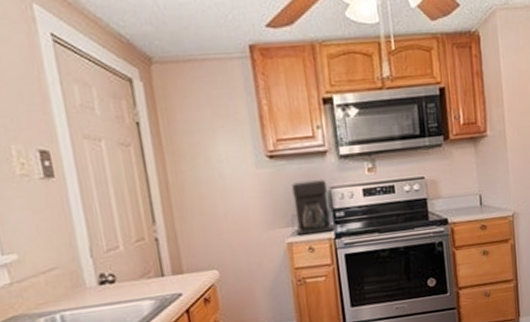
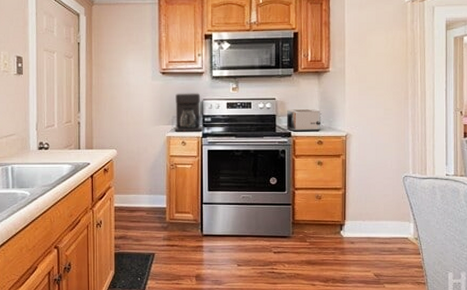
toaster: none [440,186,483,219] -> present [287,109,321,133]

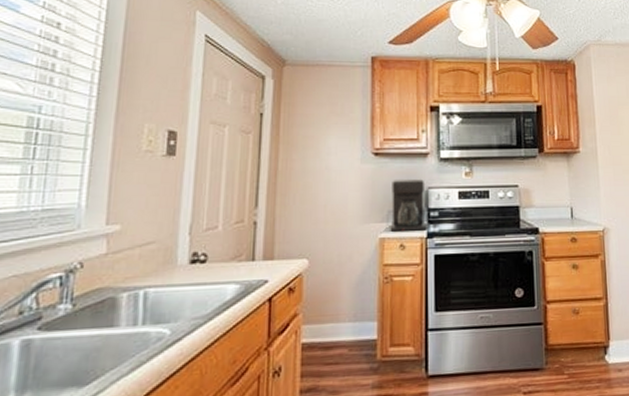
toaster: present [287,109,321,133] -> none [533,198,574,229]

